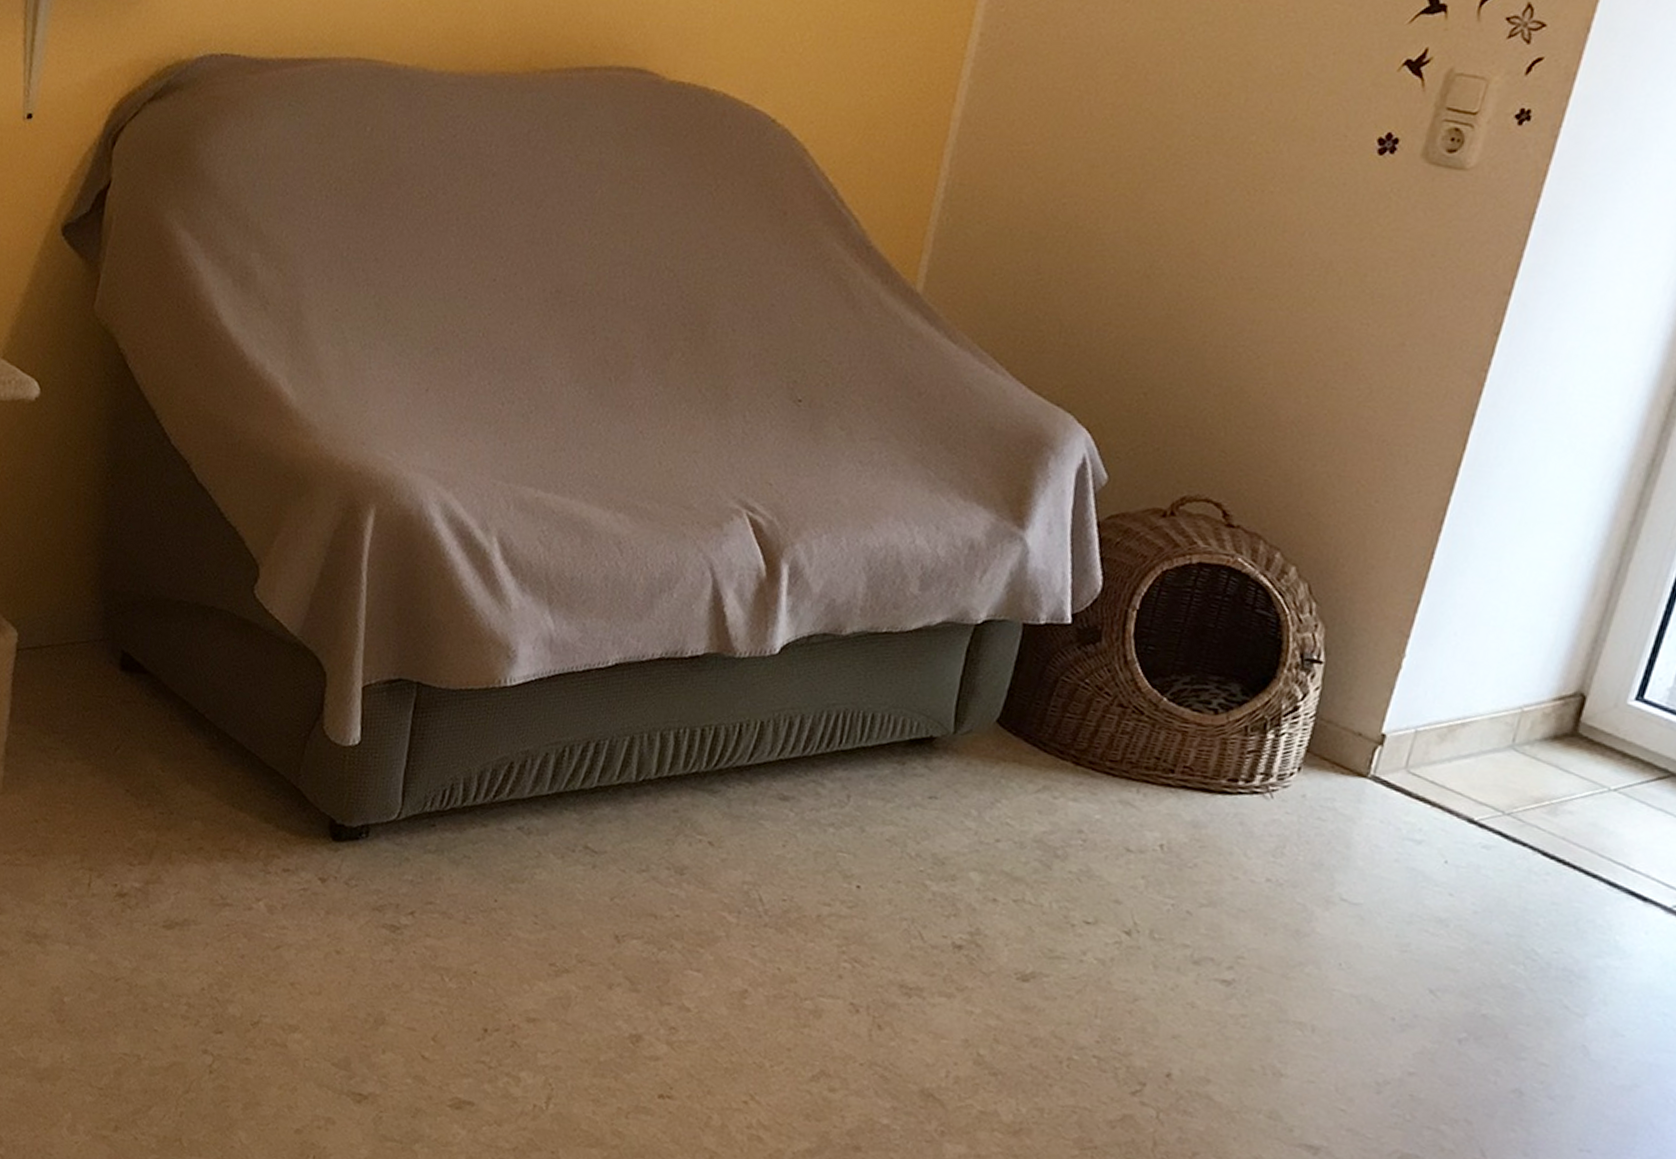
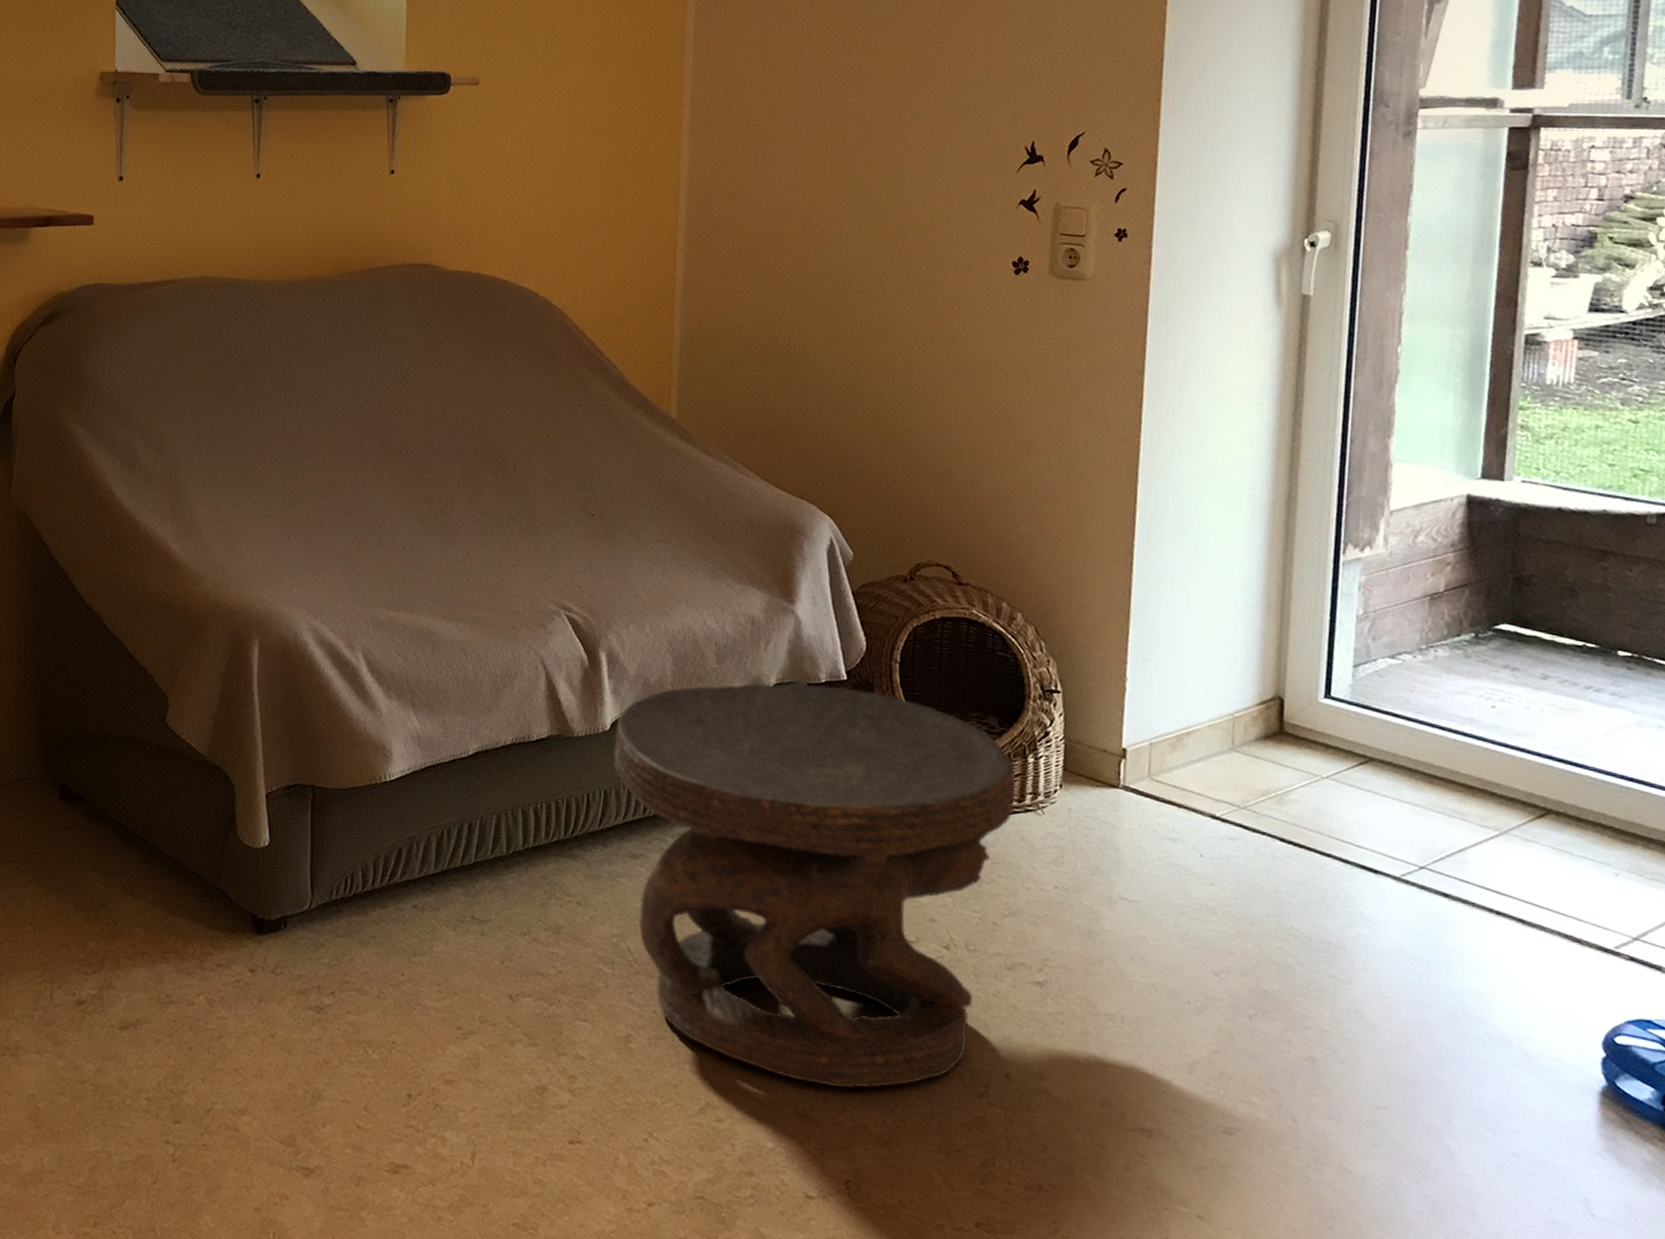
carved stool: none [776,613,1249,1074] -> present [614,684,1014,1089]

